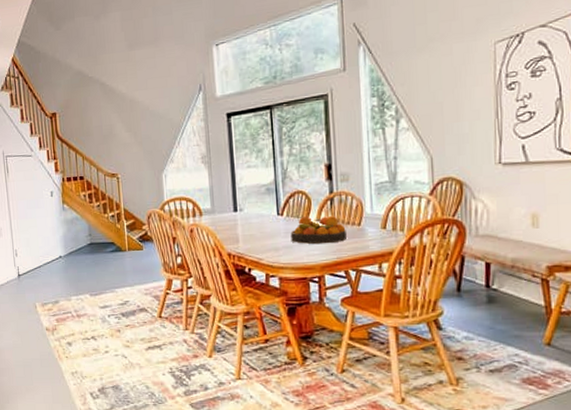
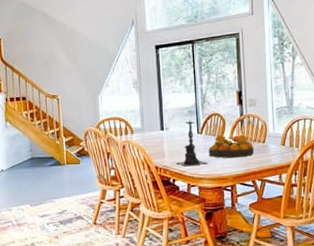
candle holder: none [252,198,290,254] -> present [176,119,208,167]

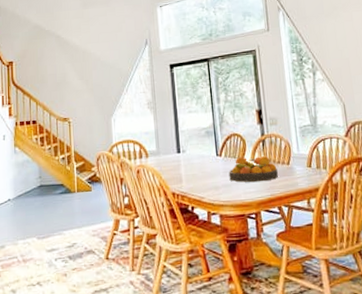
candle holder: present [176,119,208,167] -> none [194,140,229,193]

